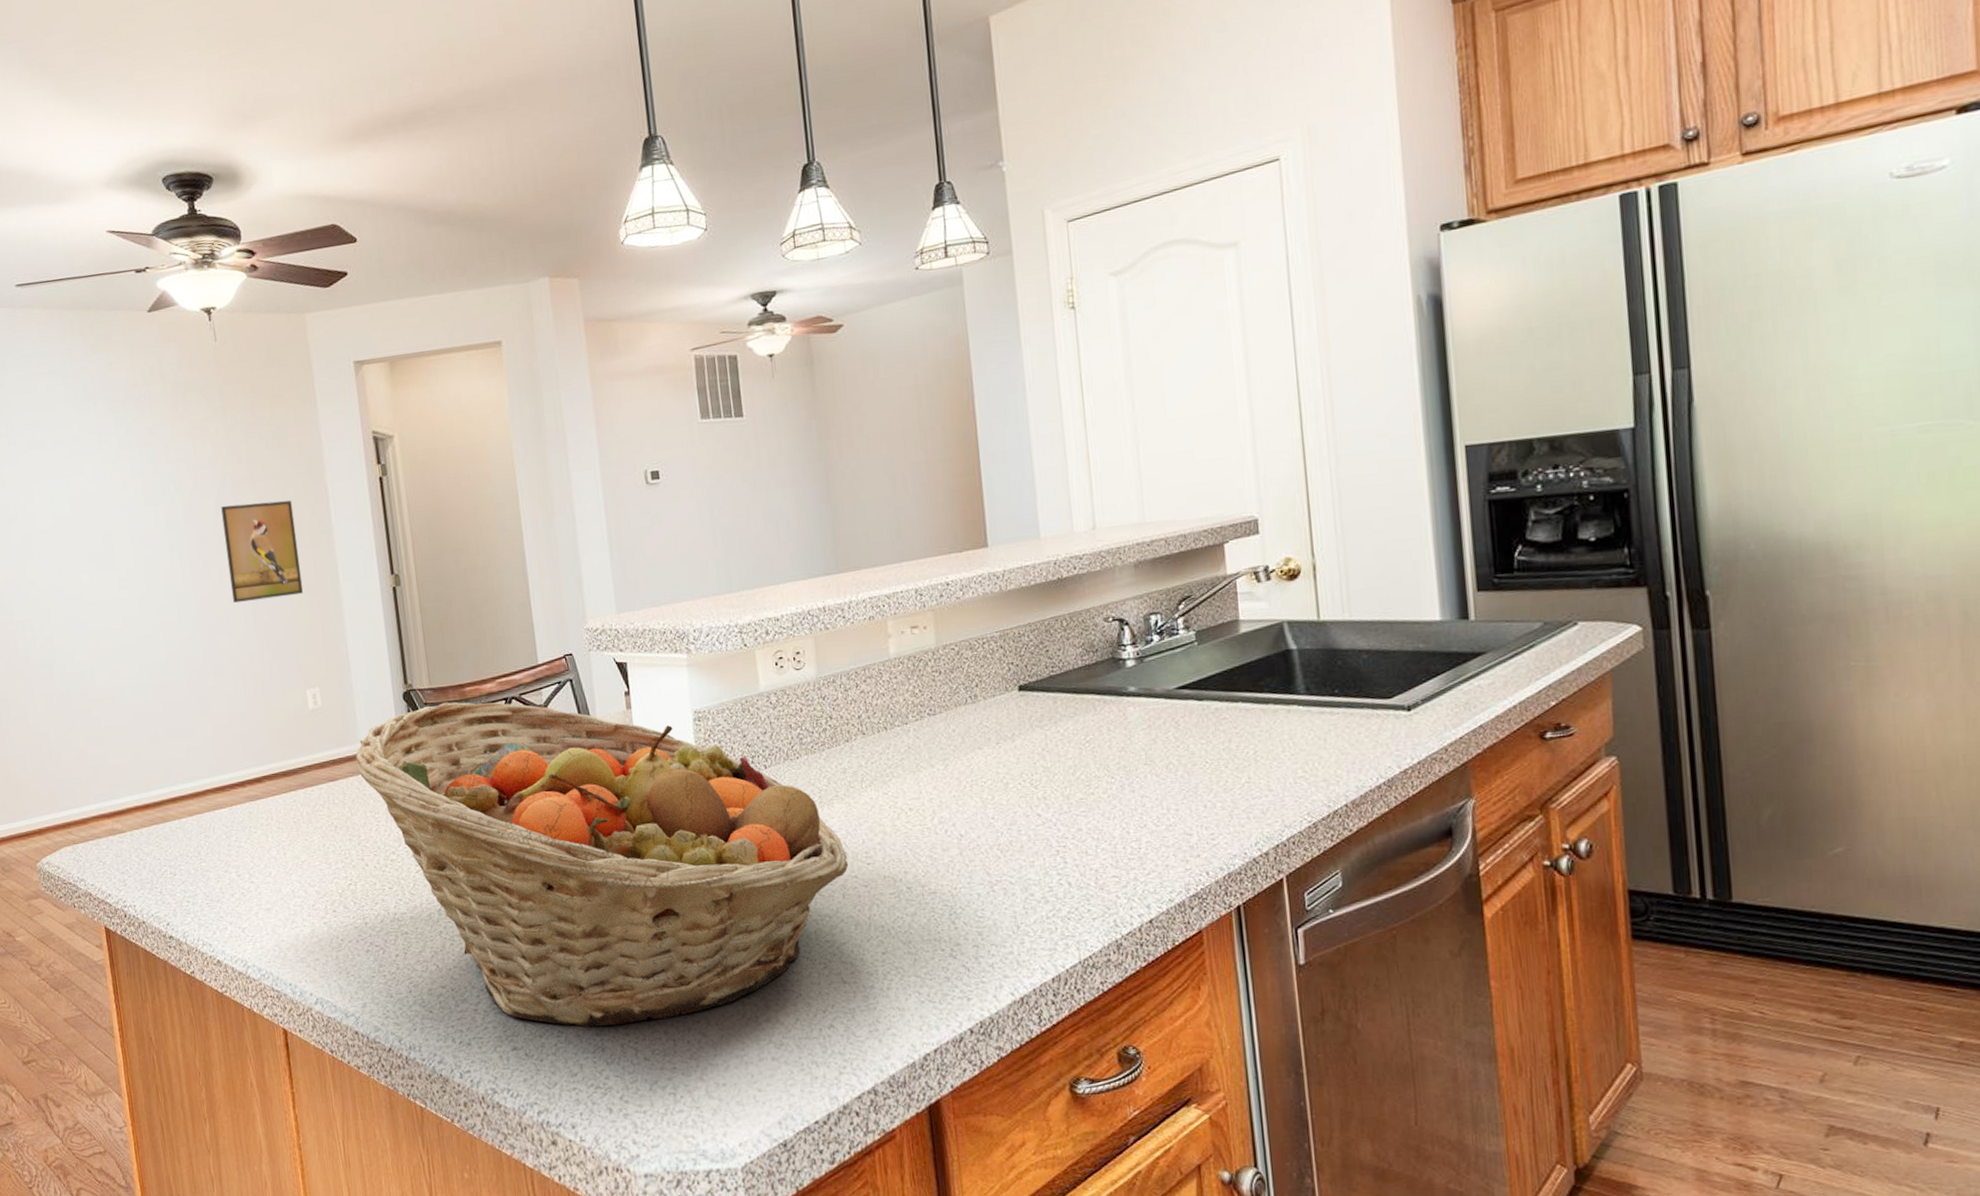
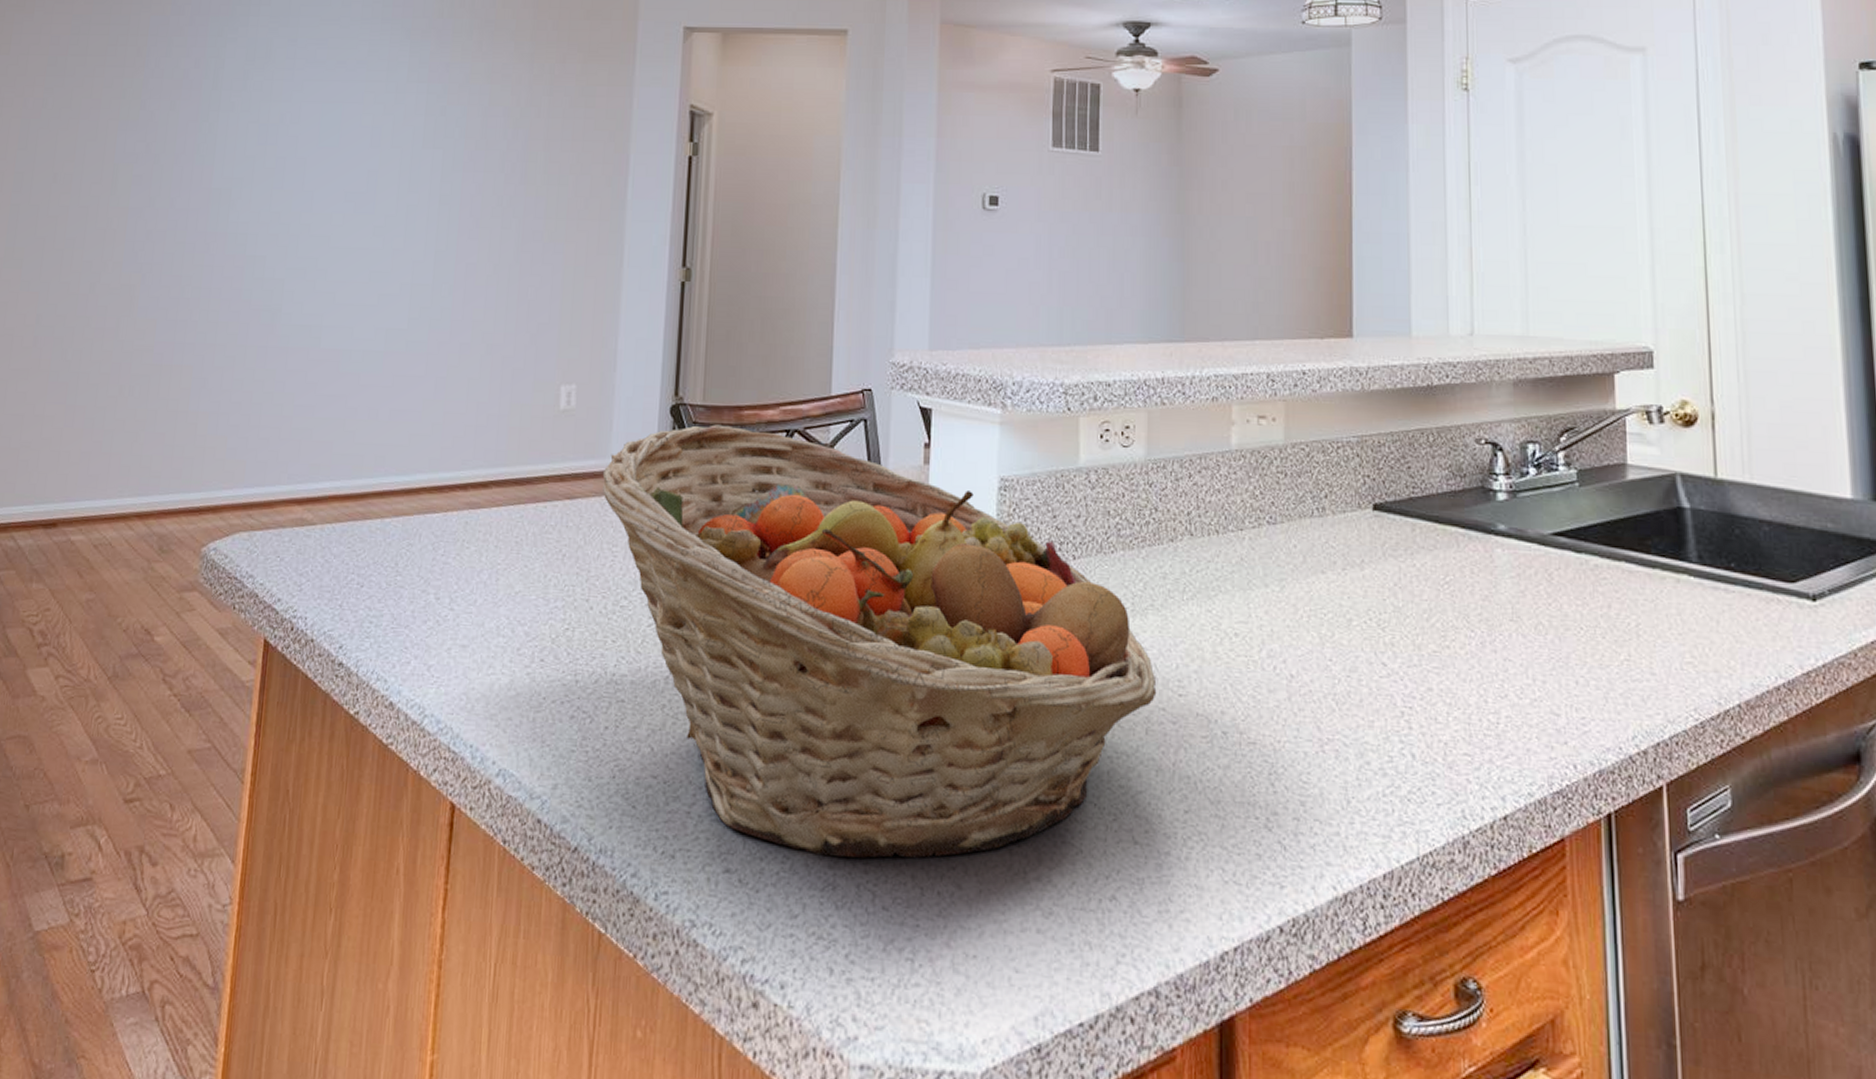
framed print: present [221,500,304,603] -> none [498,161,587,274]

